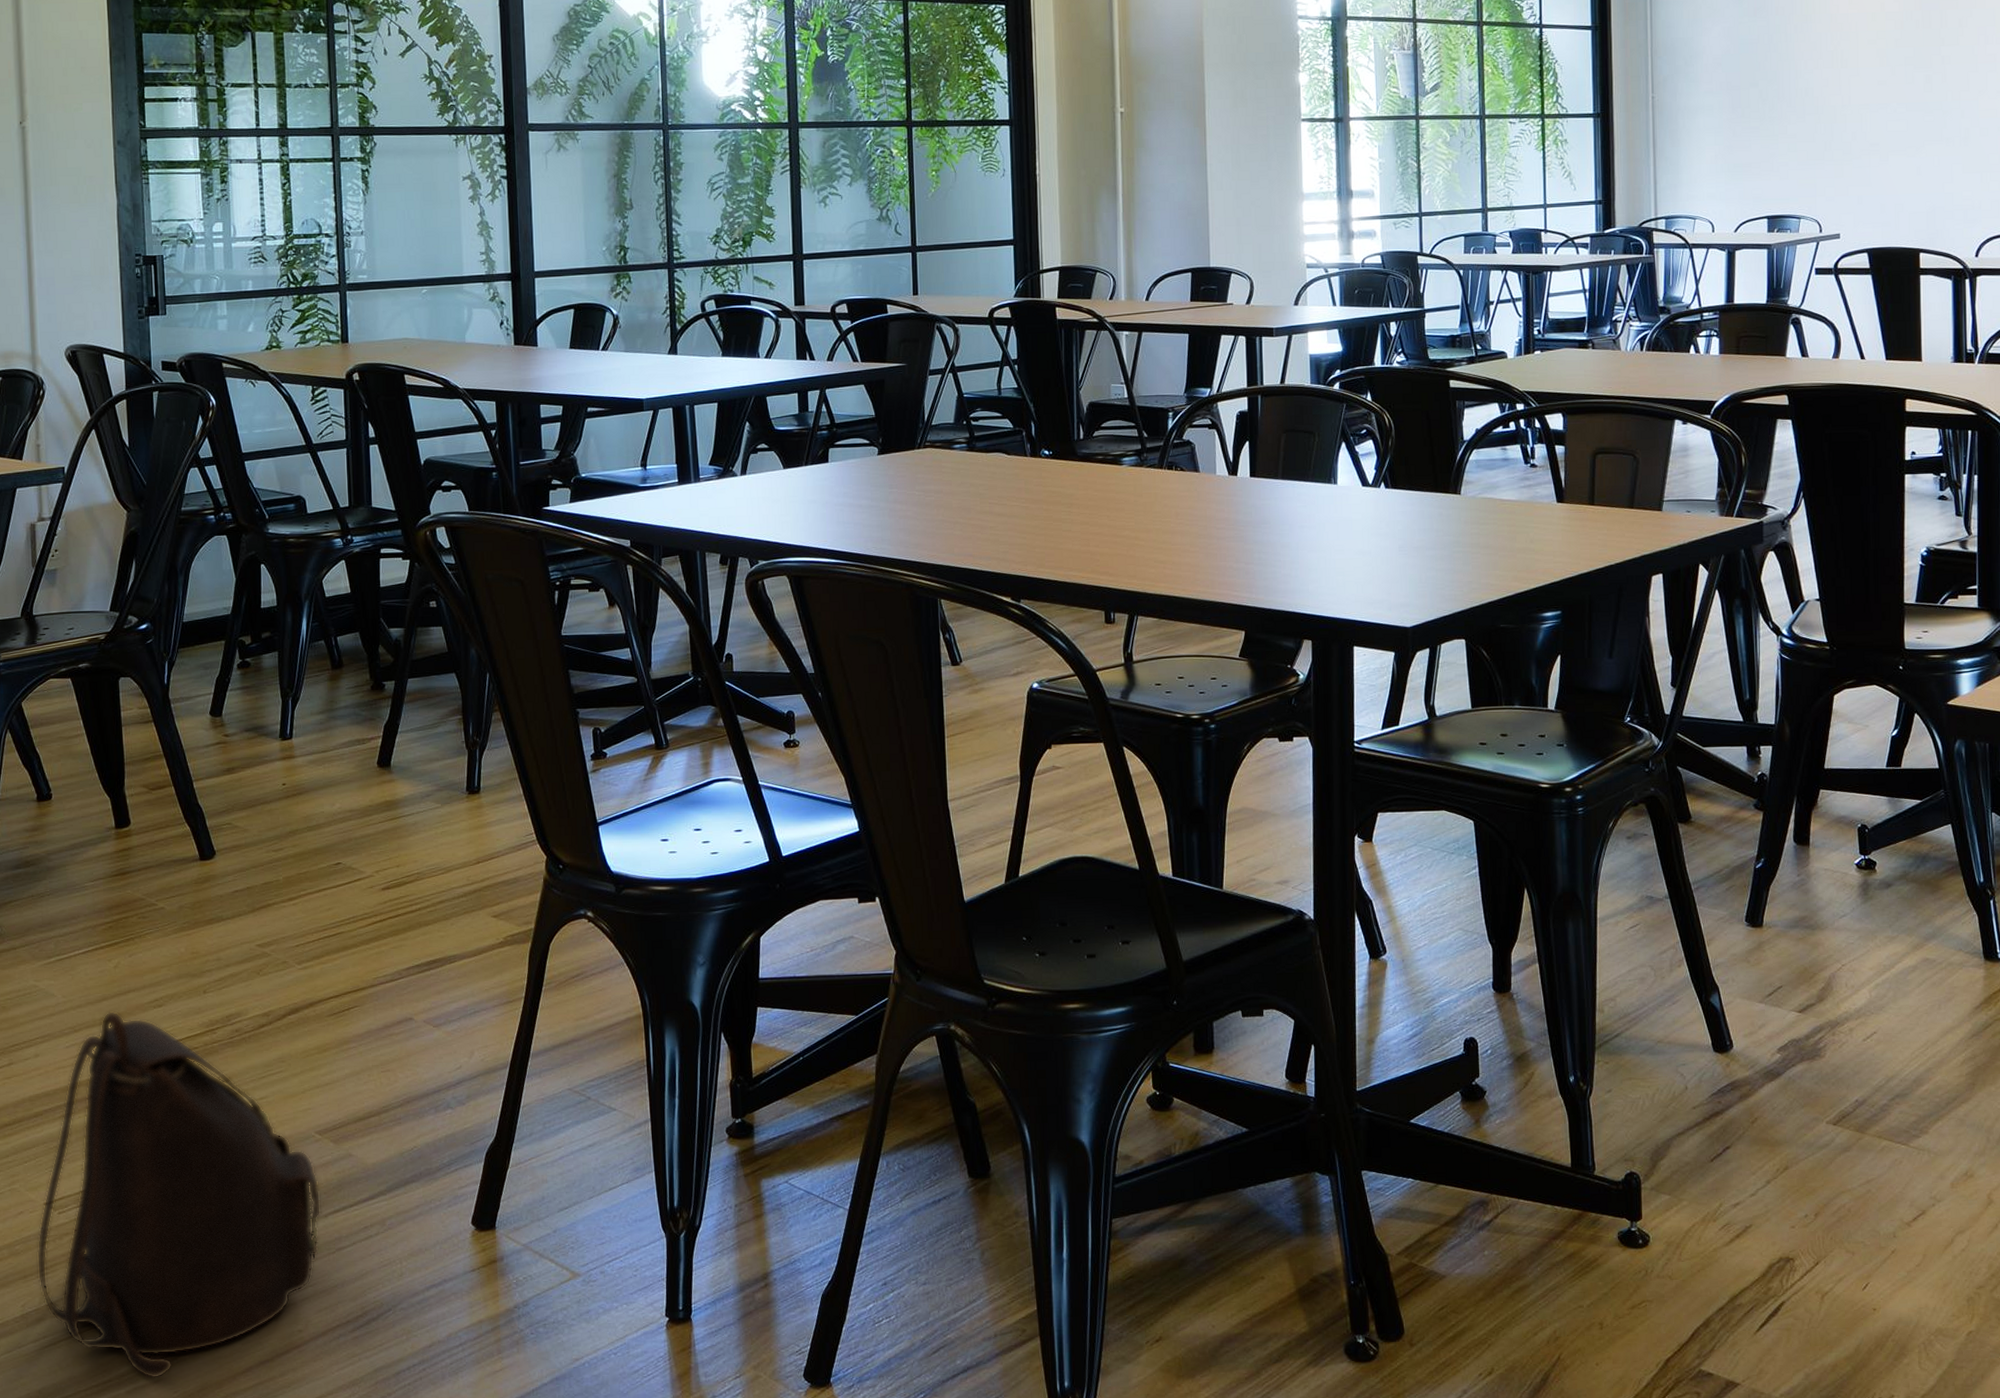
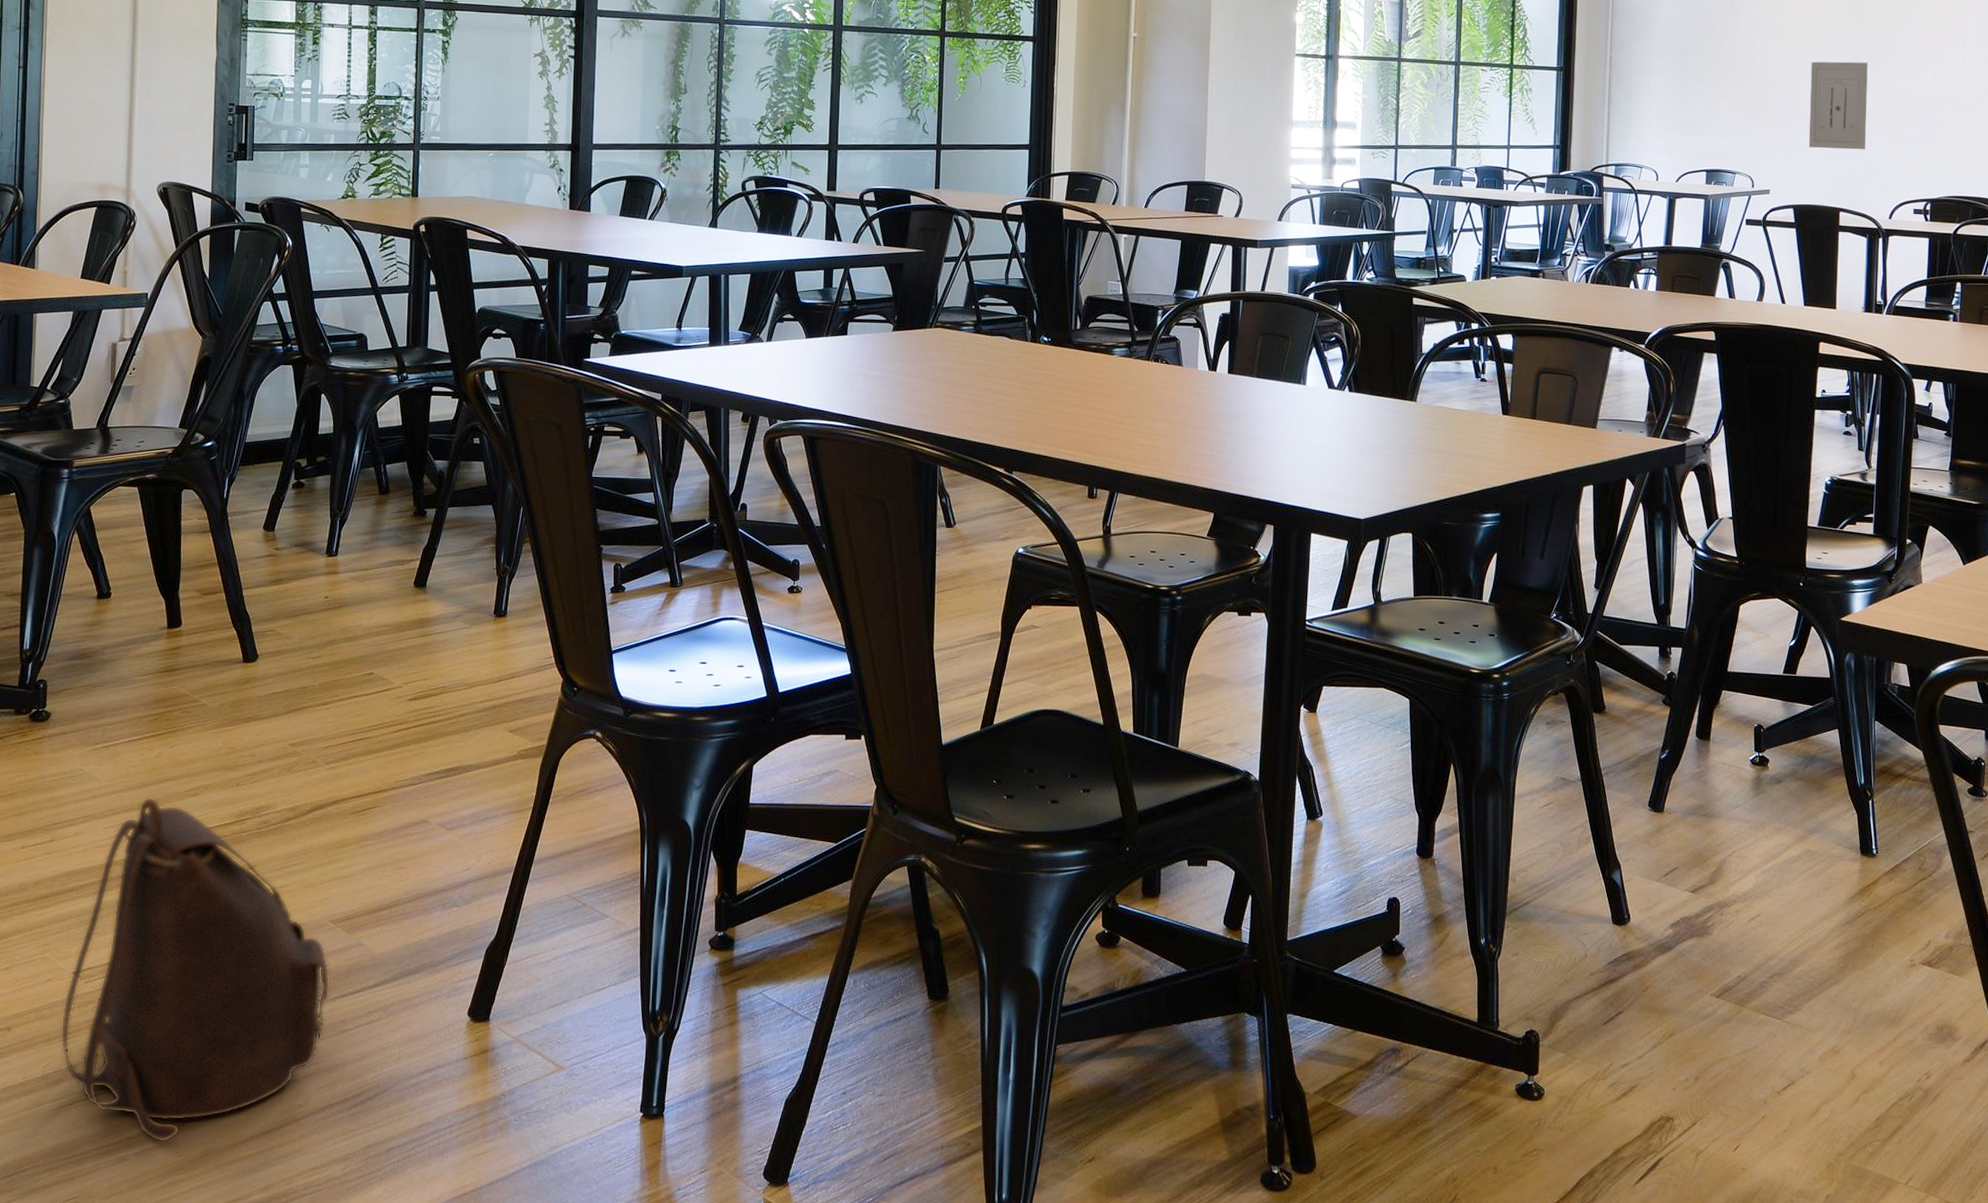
wall art: none [1878,84,1945,184] -> present [1808,61,1868,150]

